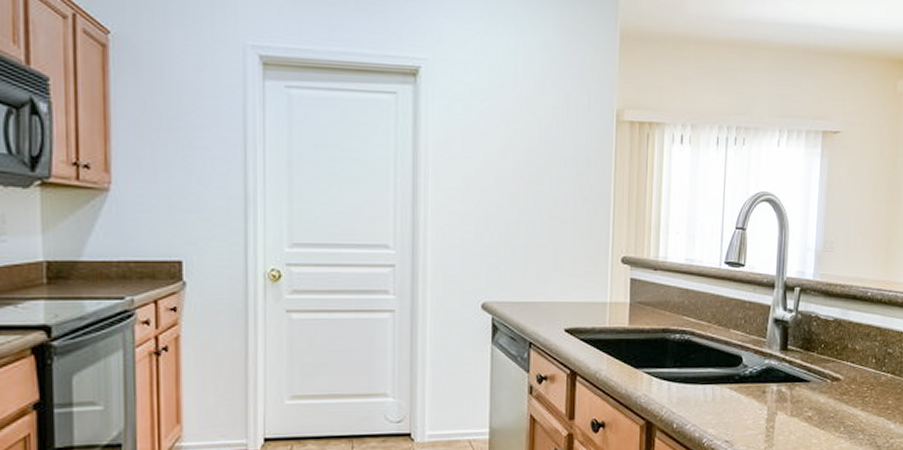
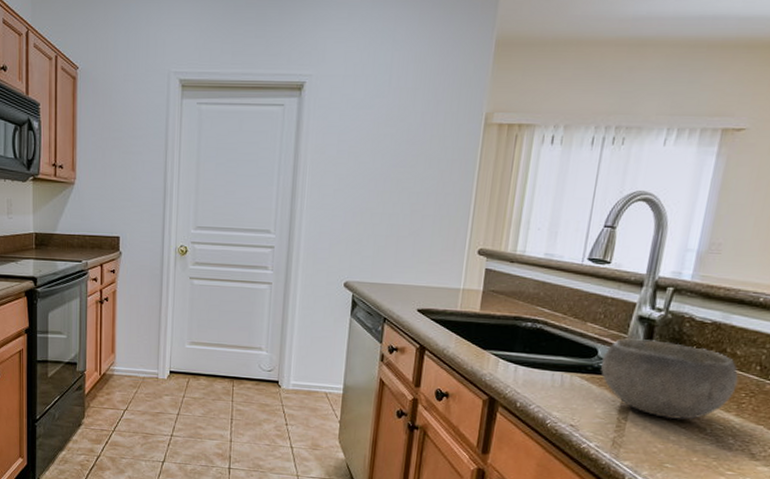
bowl: none [747,342,860,422] -> present [601,338,739,420]

